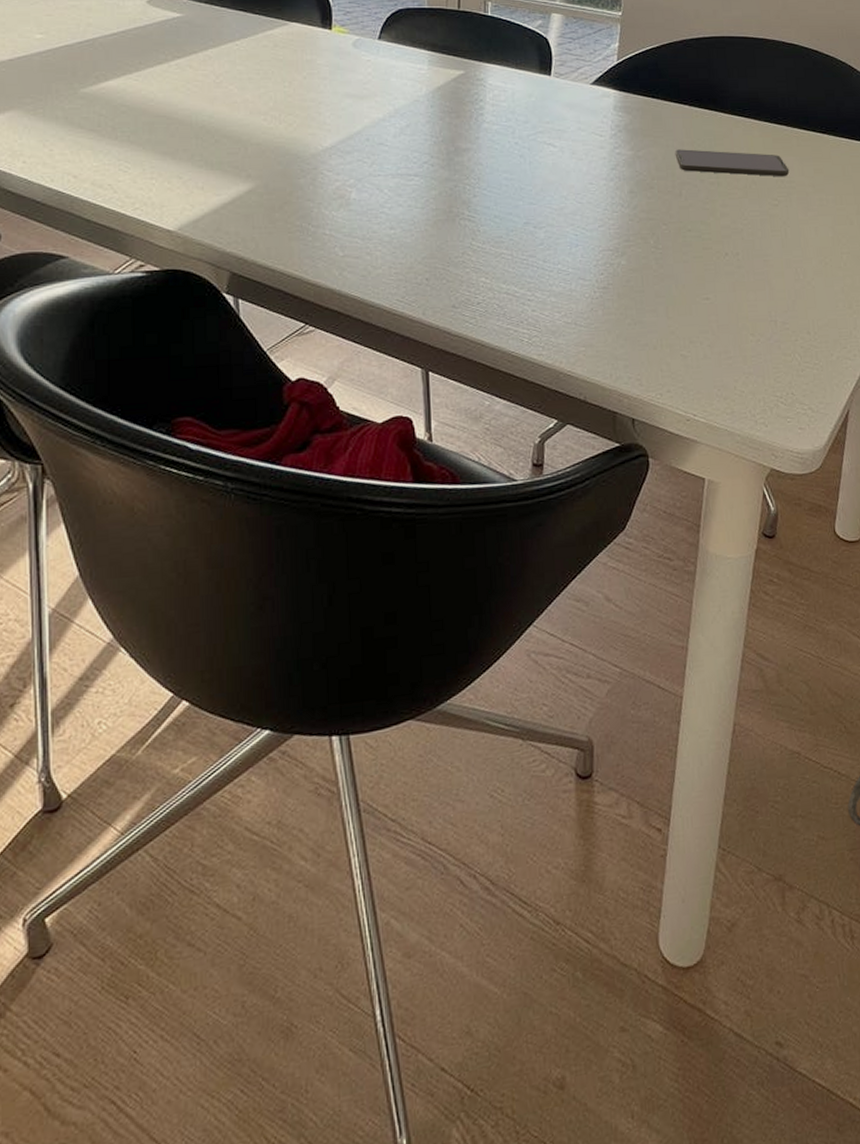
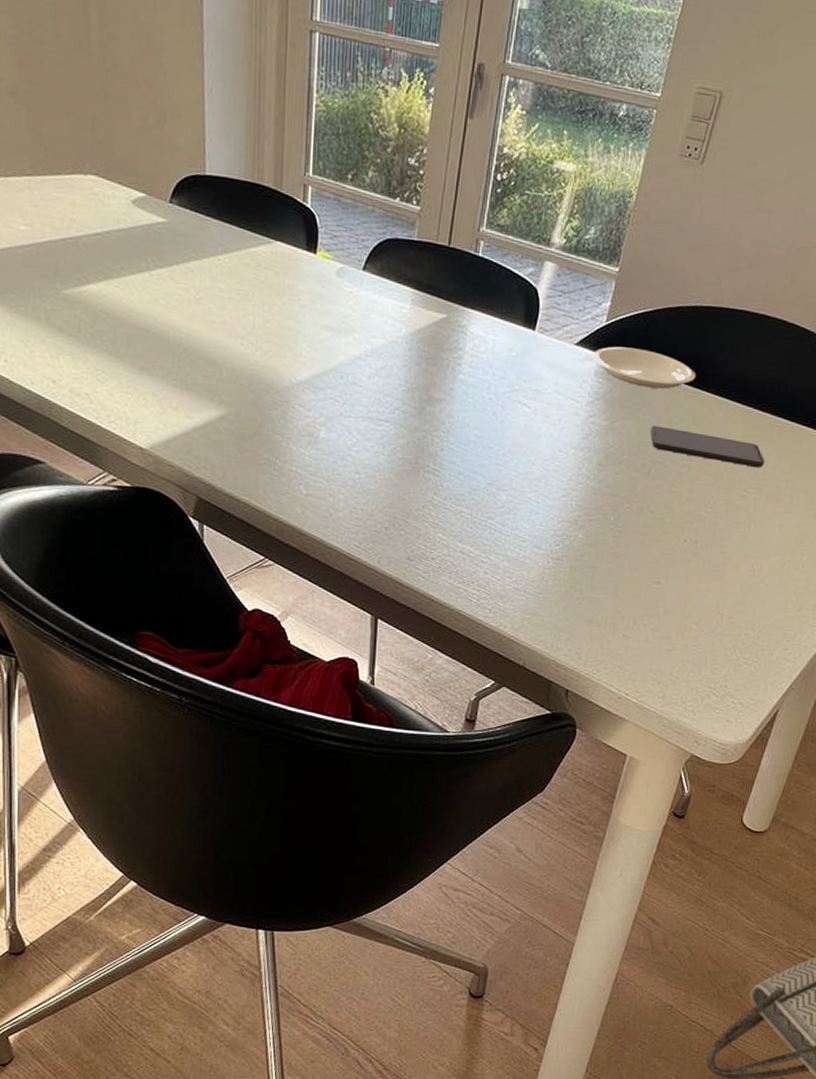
plate: none [609,81,710,115] -> present [593,346,696,389]

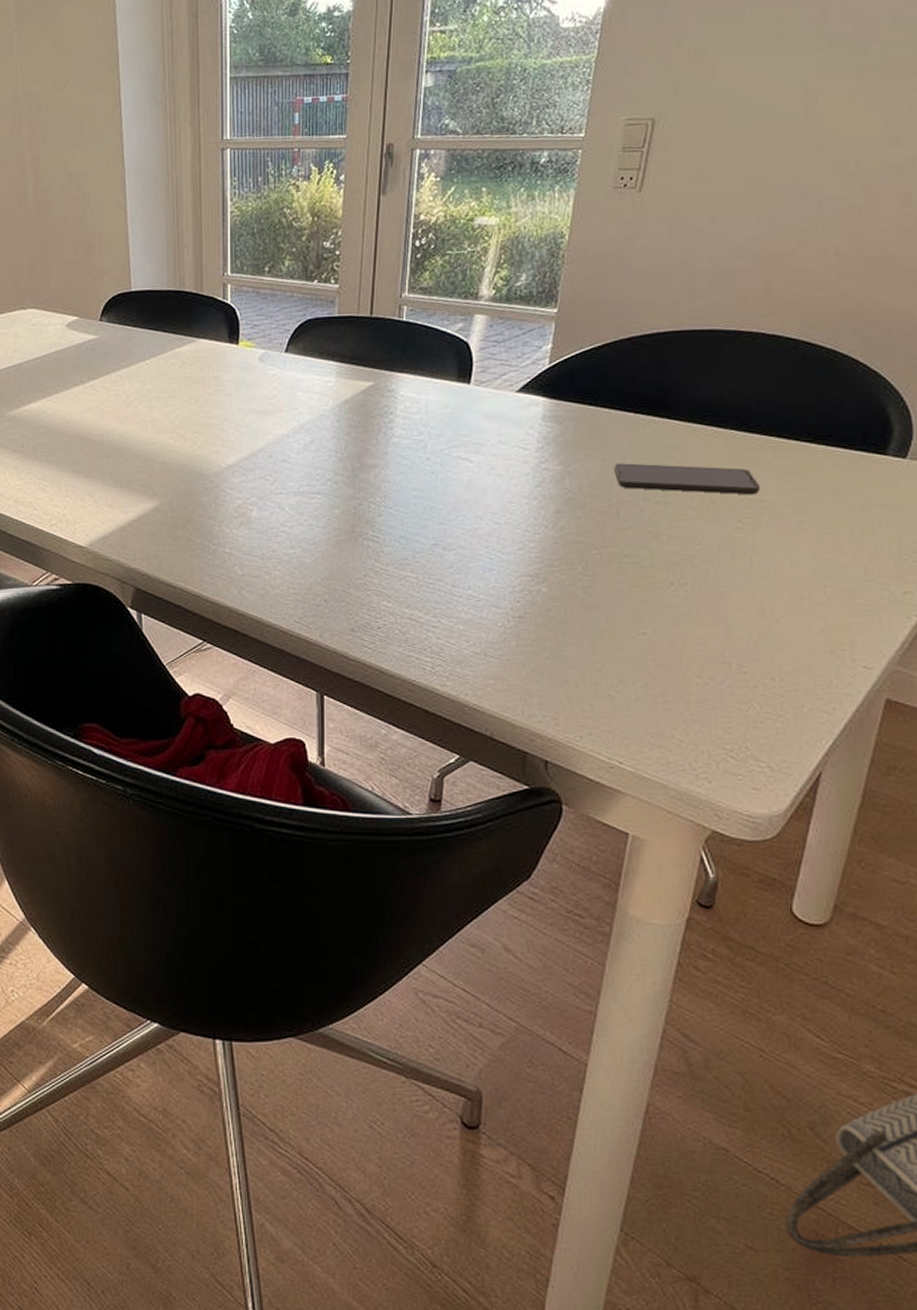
plate: present [593,346,696,389] -> none [538,386,662,425]

